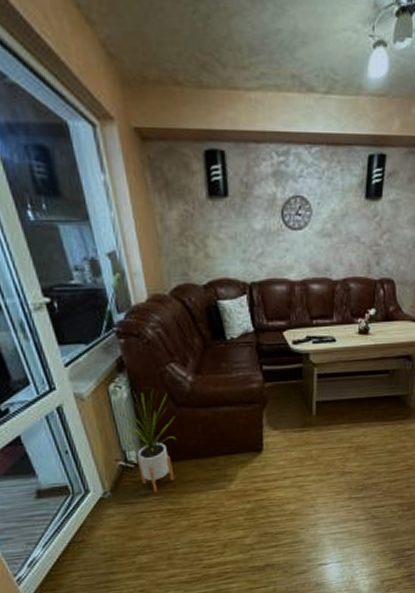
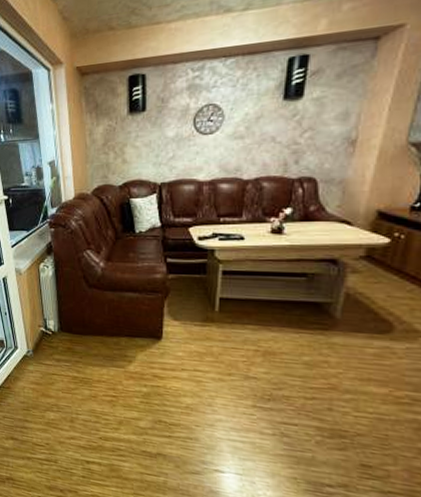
house plant: present [112,388,177,493] -> none [40,270,87,360]

